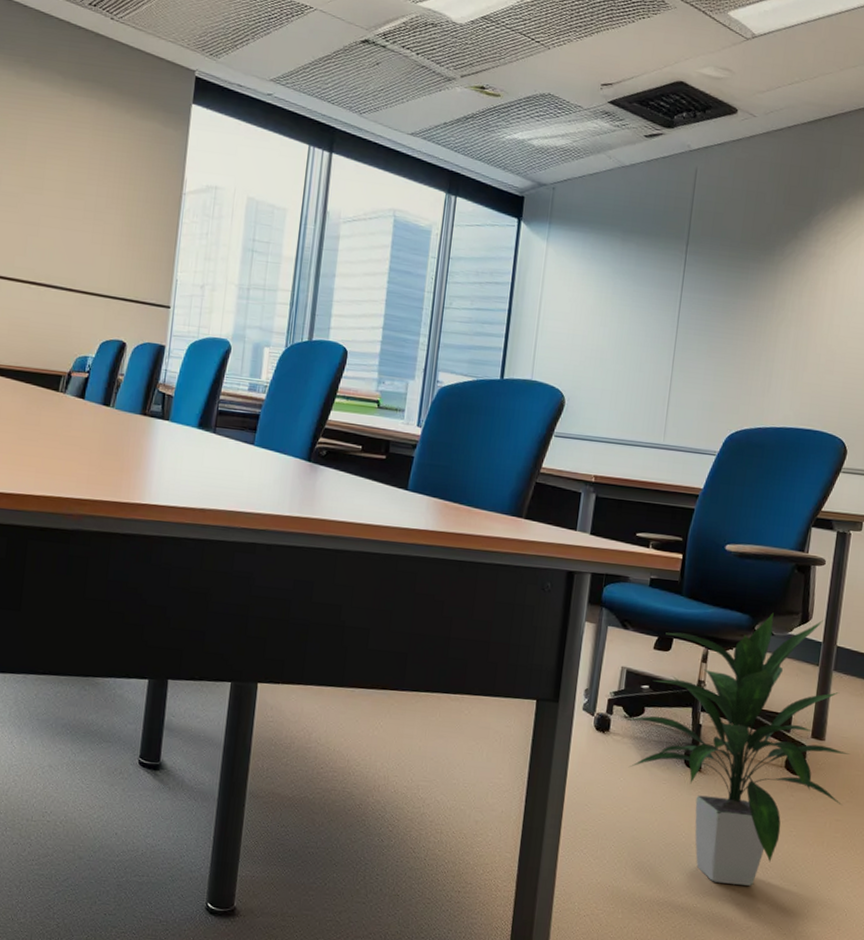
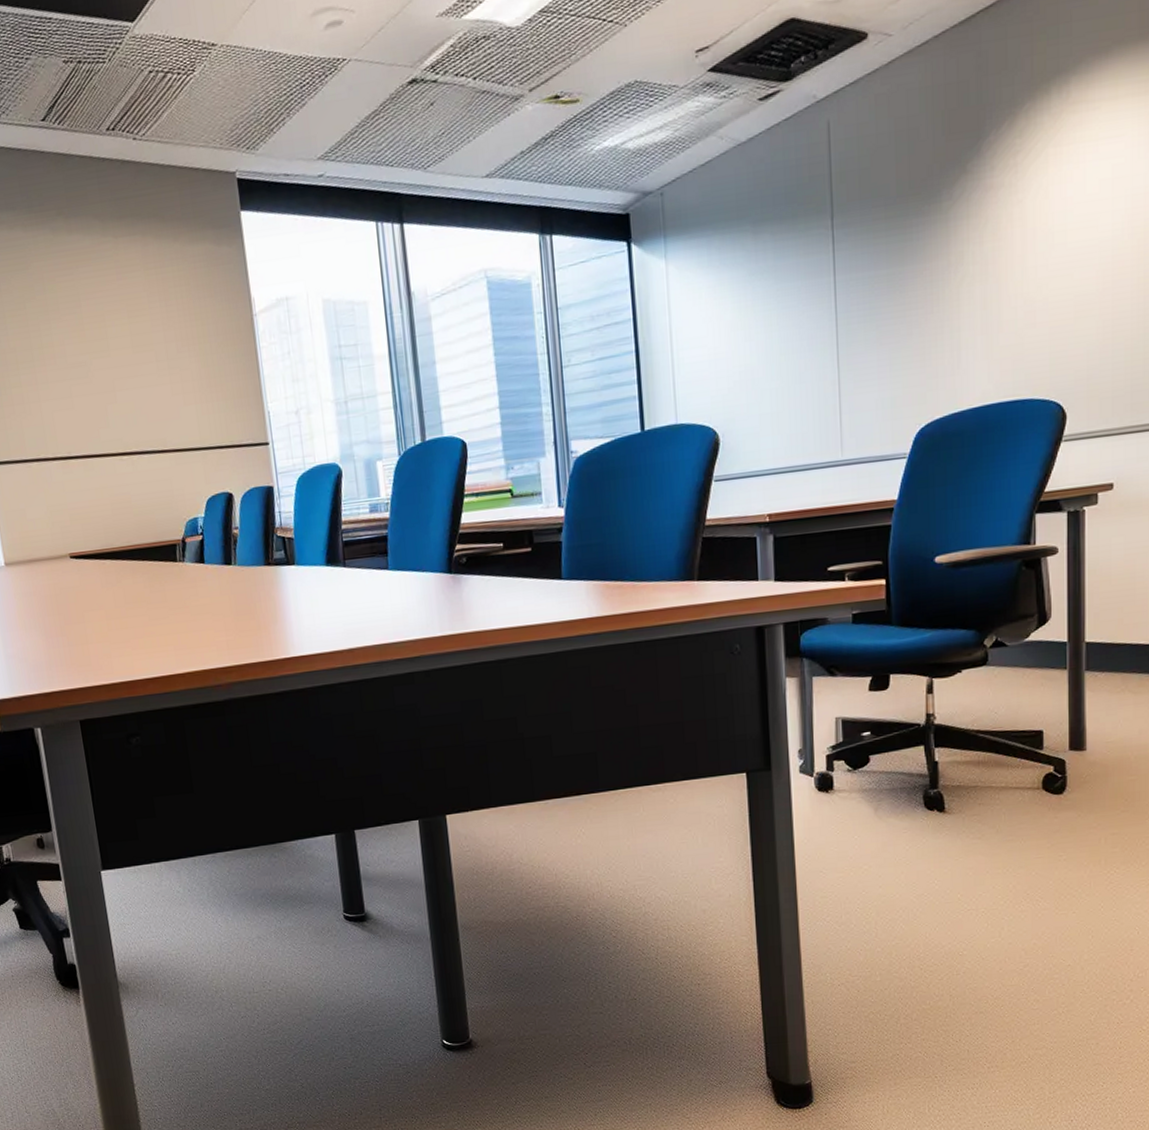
indoor plant: present [623,613,850,886] -> none [846,616,1119,926]

